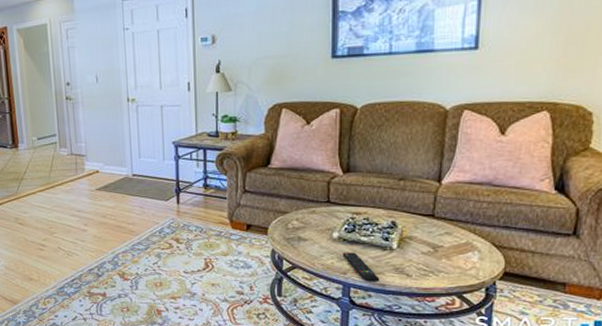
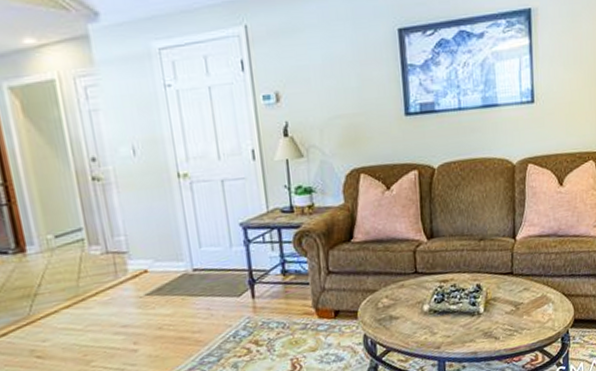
remote control: present [342,252,380,282] -> none [434,323,472,353]

